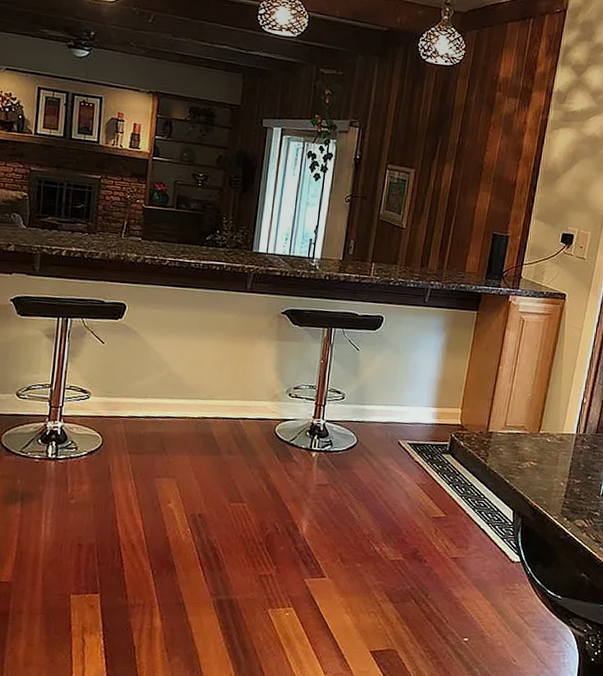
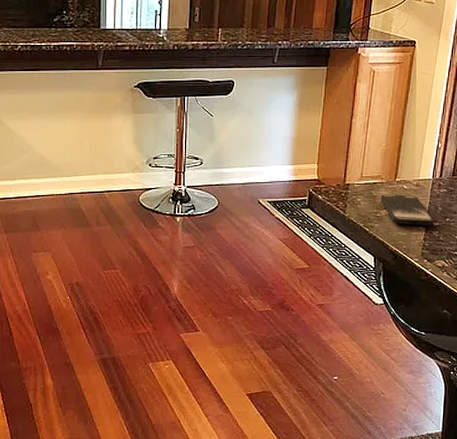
smartphone: none [523,446,576,482] -> present [380,194,434,225]

